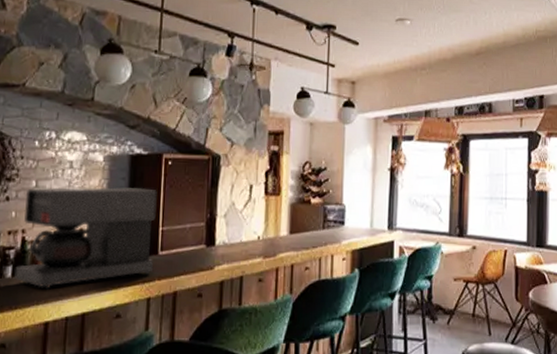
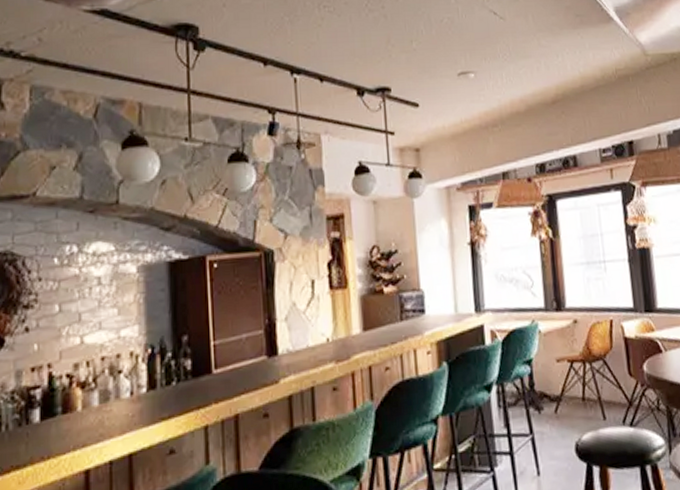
coffee maker: present [14,187,157,290] -> none [43,298,209,432]

